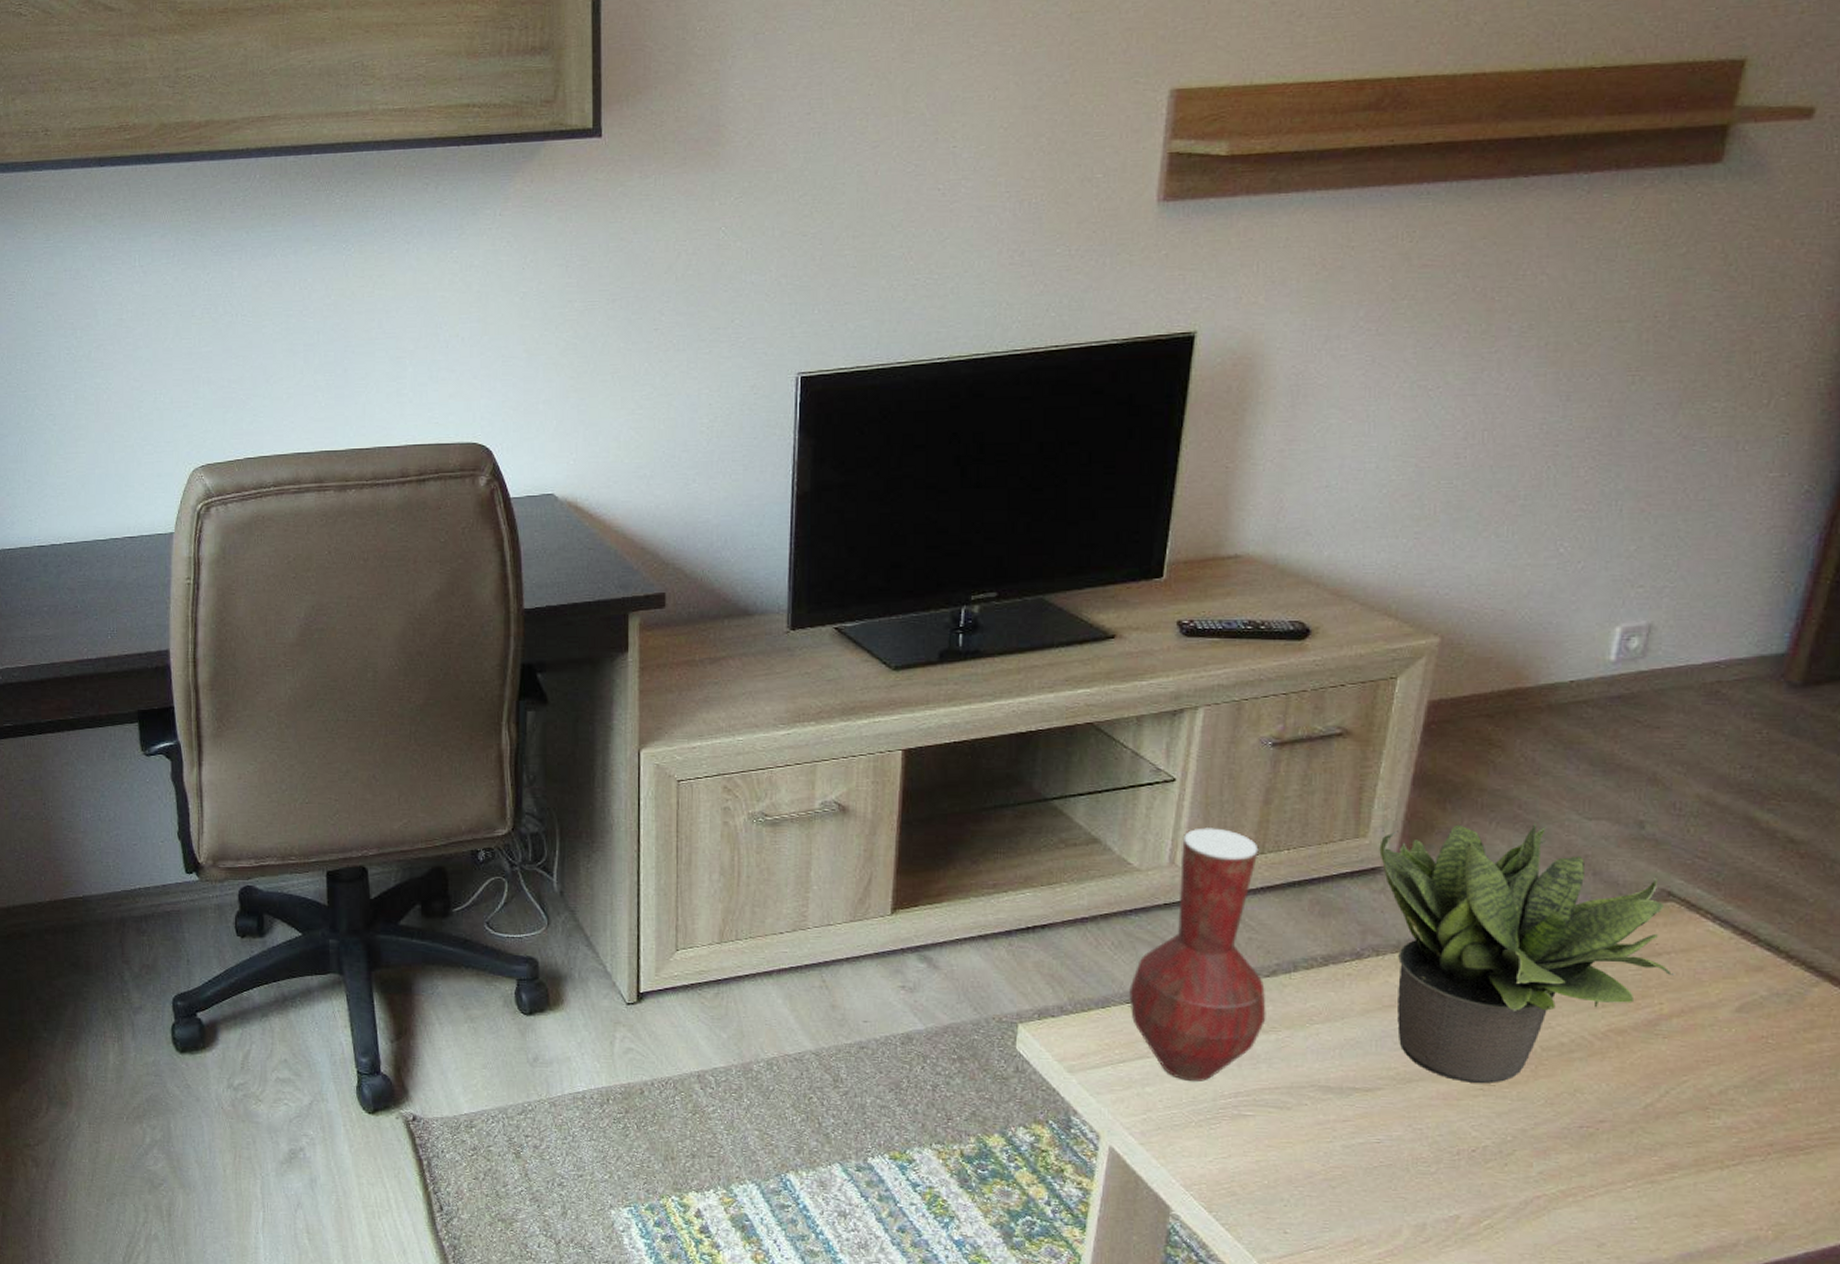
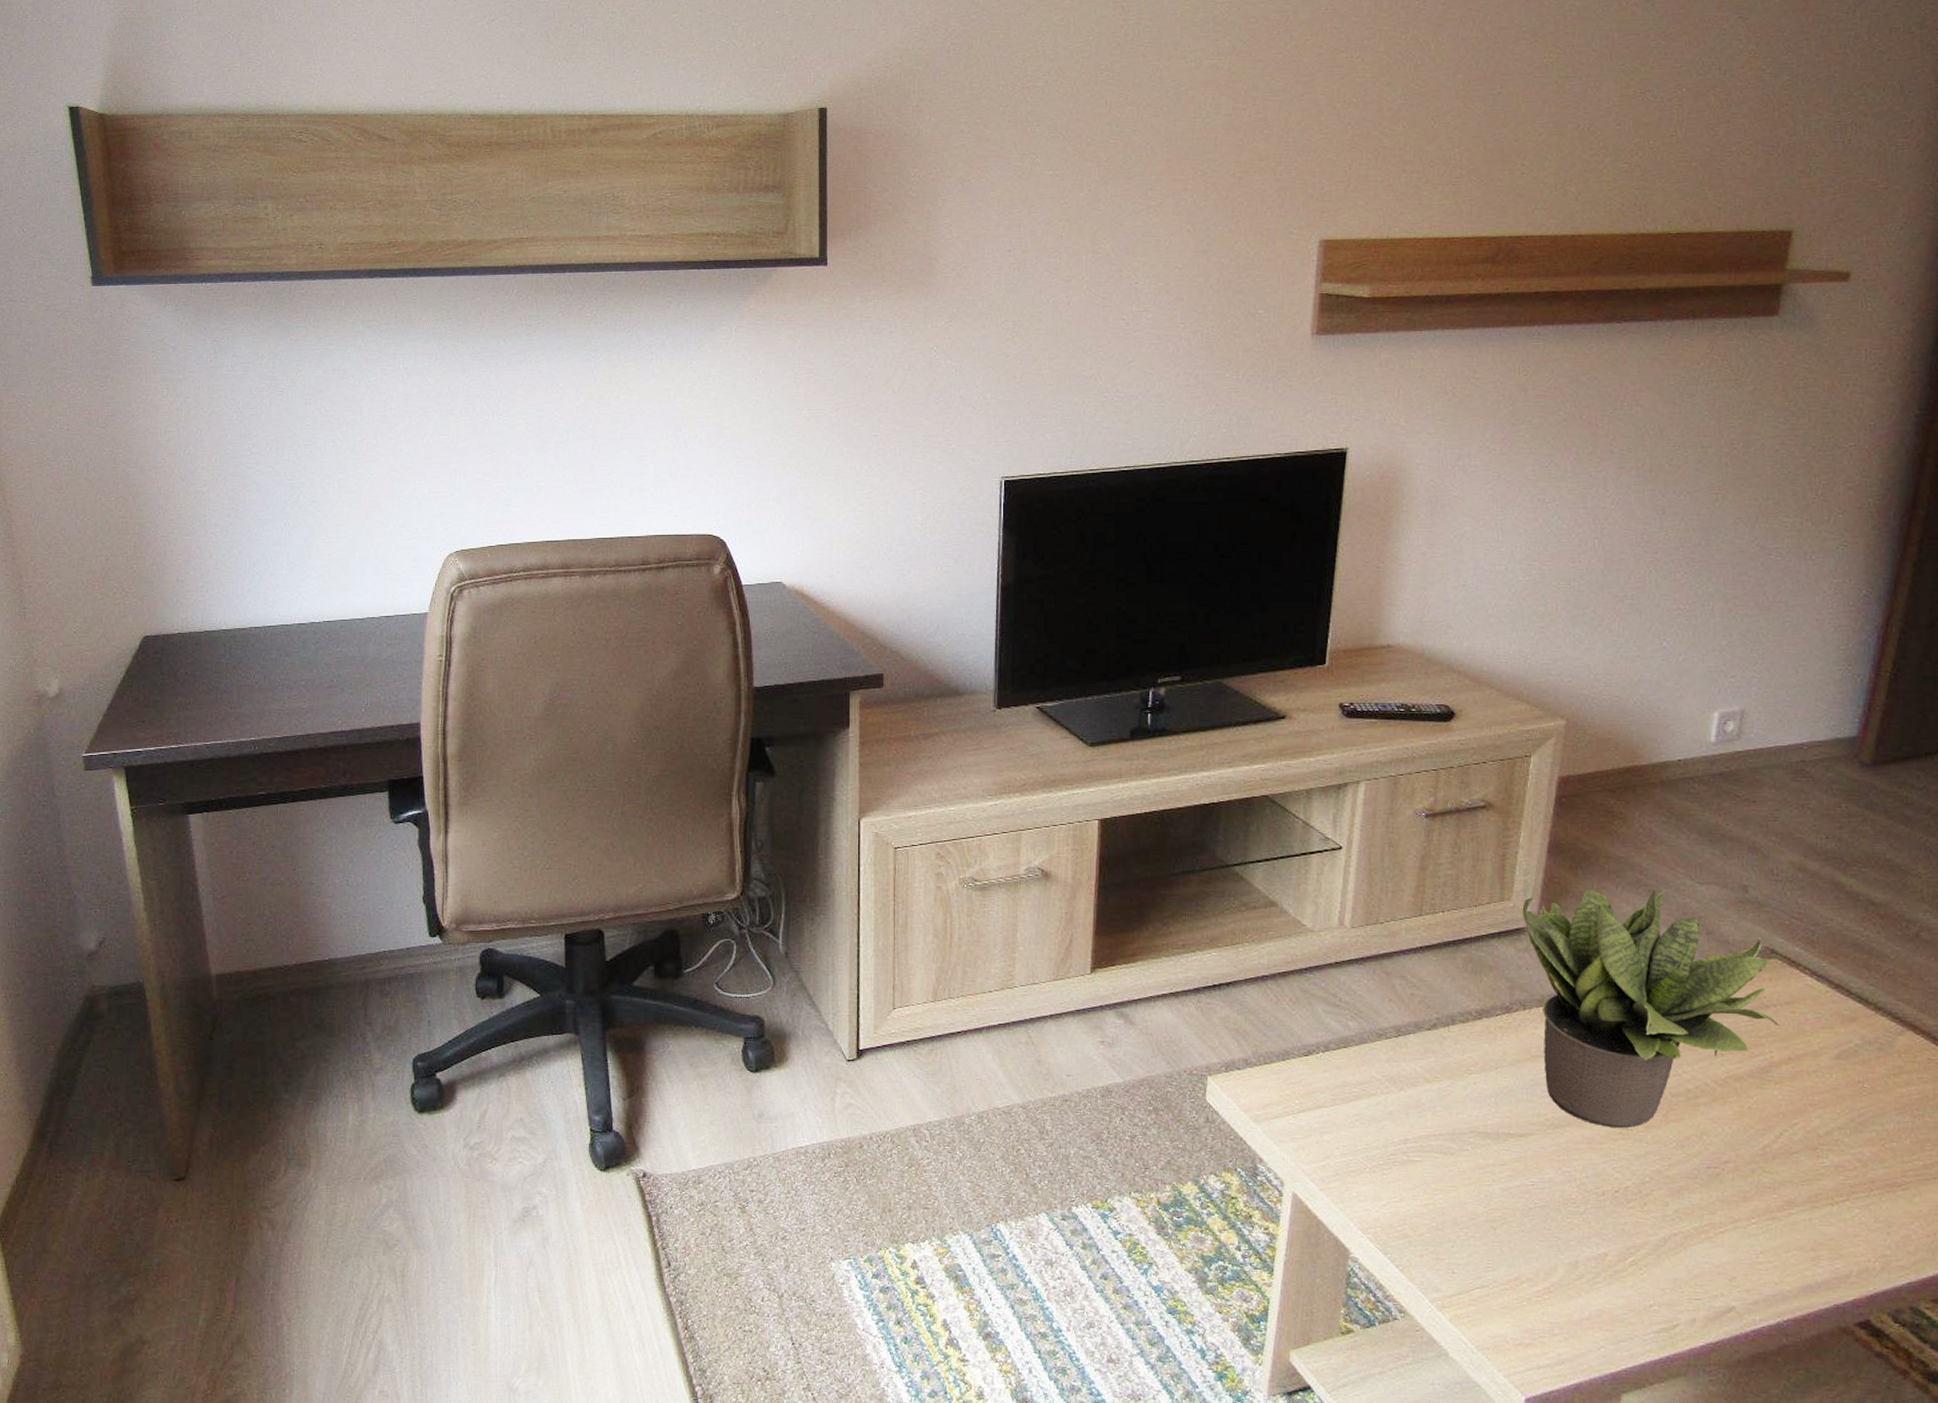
vase: present [1129,826,1266,1081] -> none [1307,890,1429,1129]

